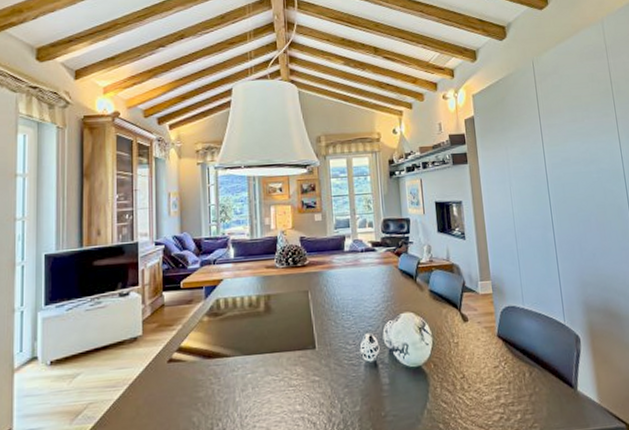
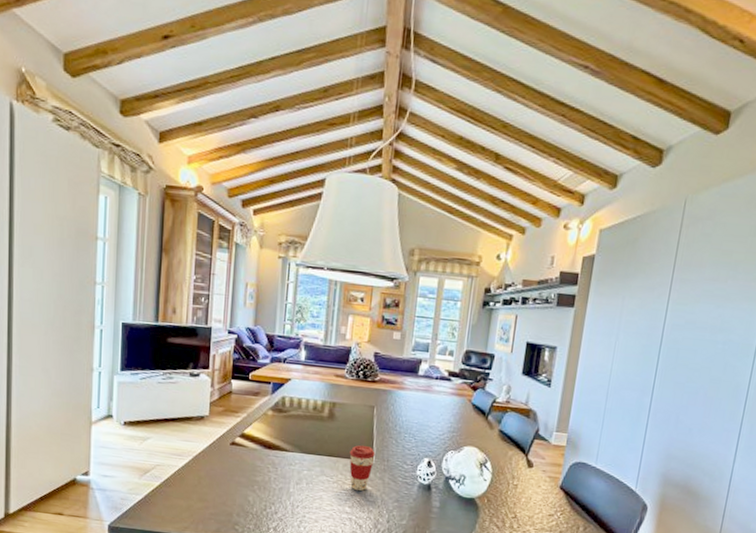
coffee cup: none [291,333,317,384] -> present [349,445,375,491]

